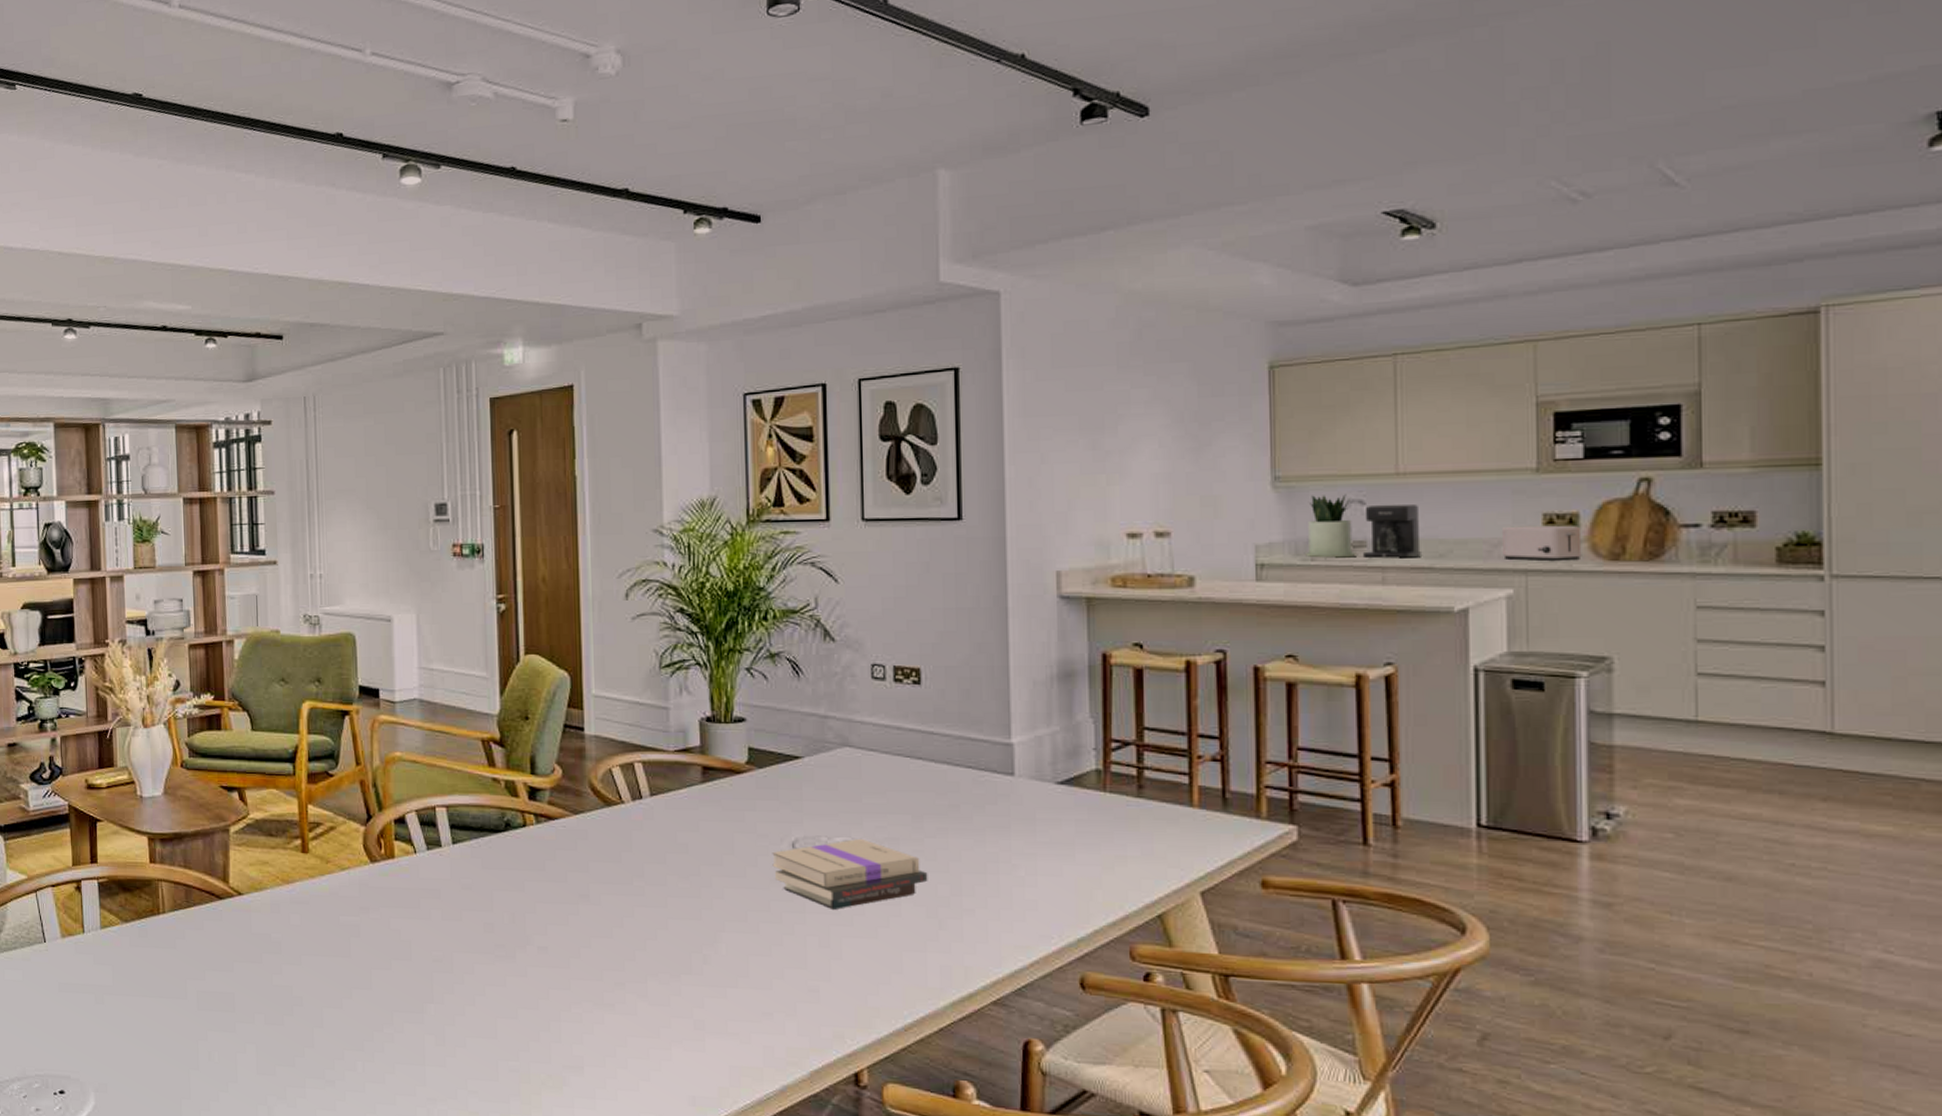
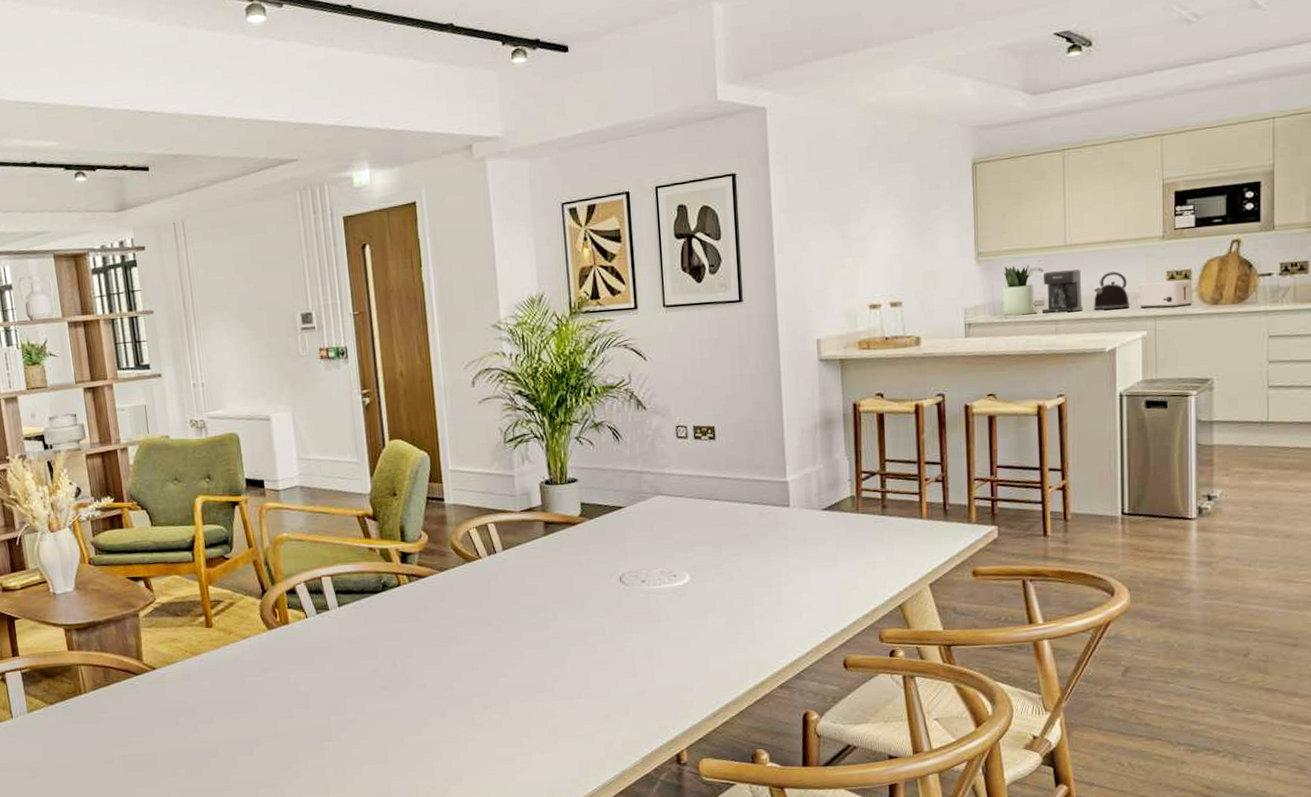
books: present [772,838,928,909] -> none [604,568,727,627]
kettle: none [1437,510,1489,560] -> present [1094,271,1129,311]

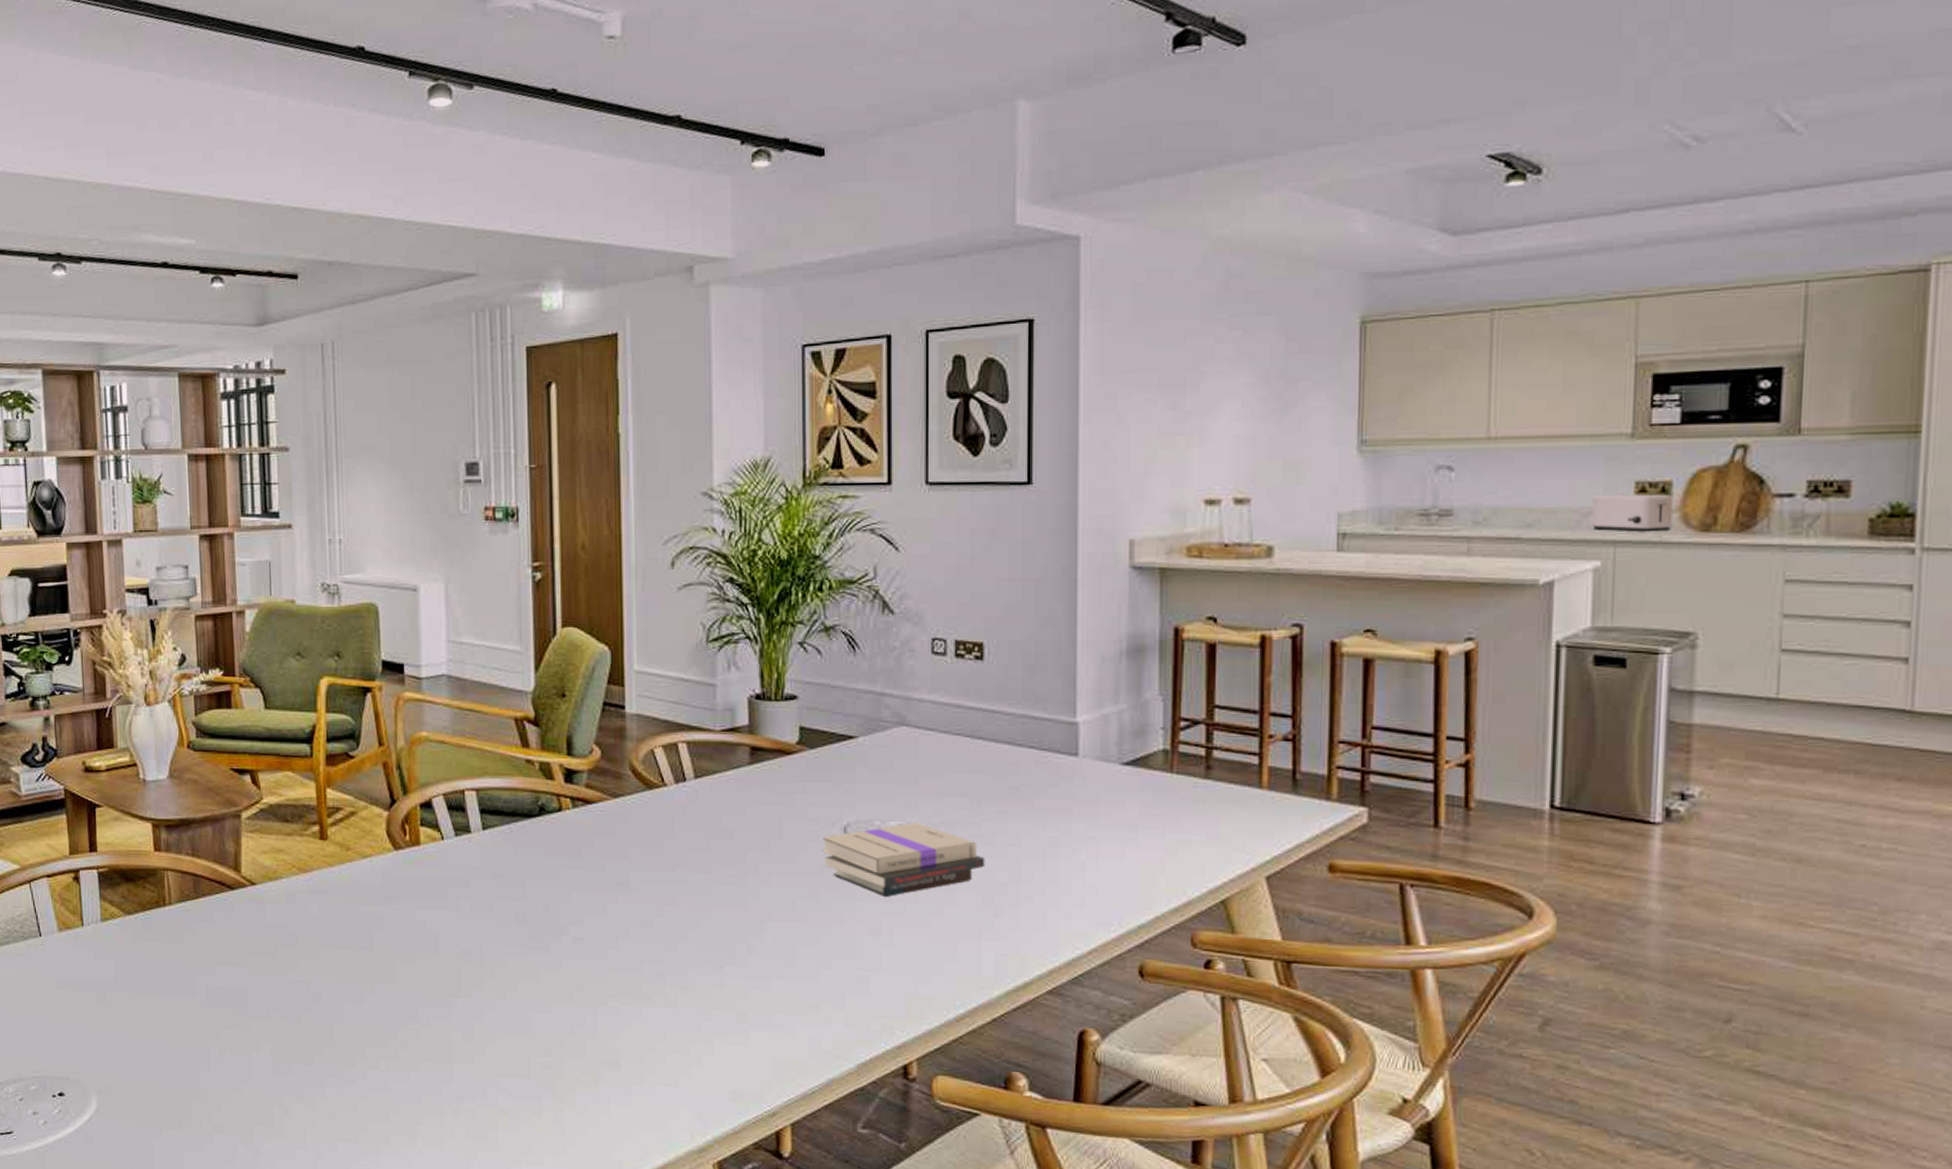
books: none [604,568,727,627] -> present [822,822,985,897]
planter: present [999,264,1037,317] -> none [1388,460,1442,528]
coffee maker: present [1042,269,1083,315] -> none [1449,470,1508,530]
kettle: present [1094,271,1129,311] -> none [1525,477,1578,530]

